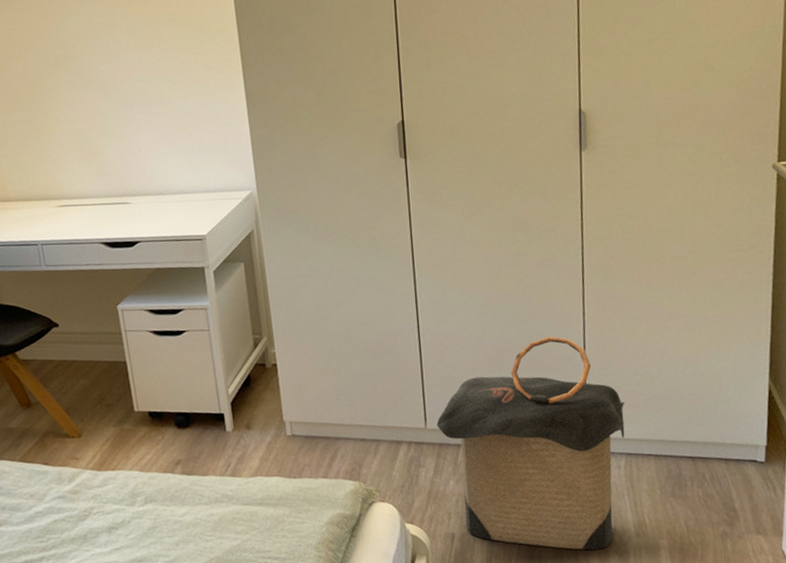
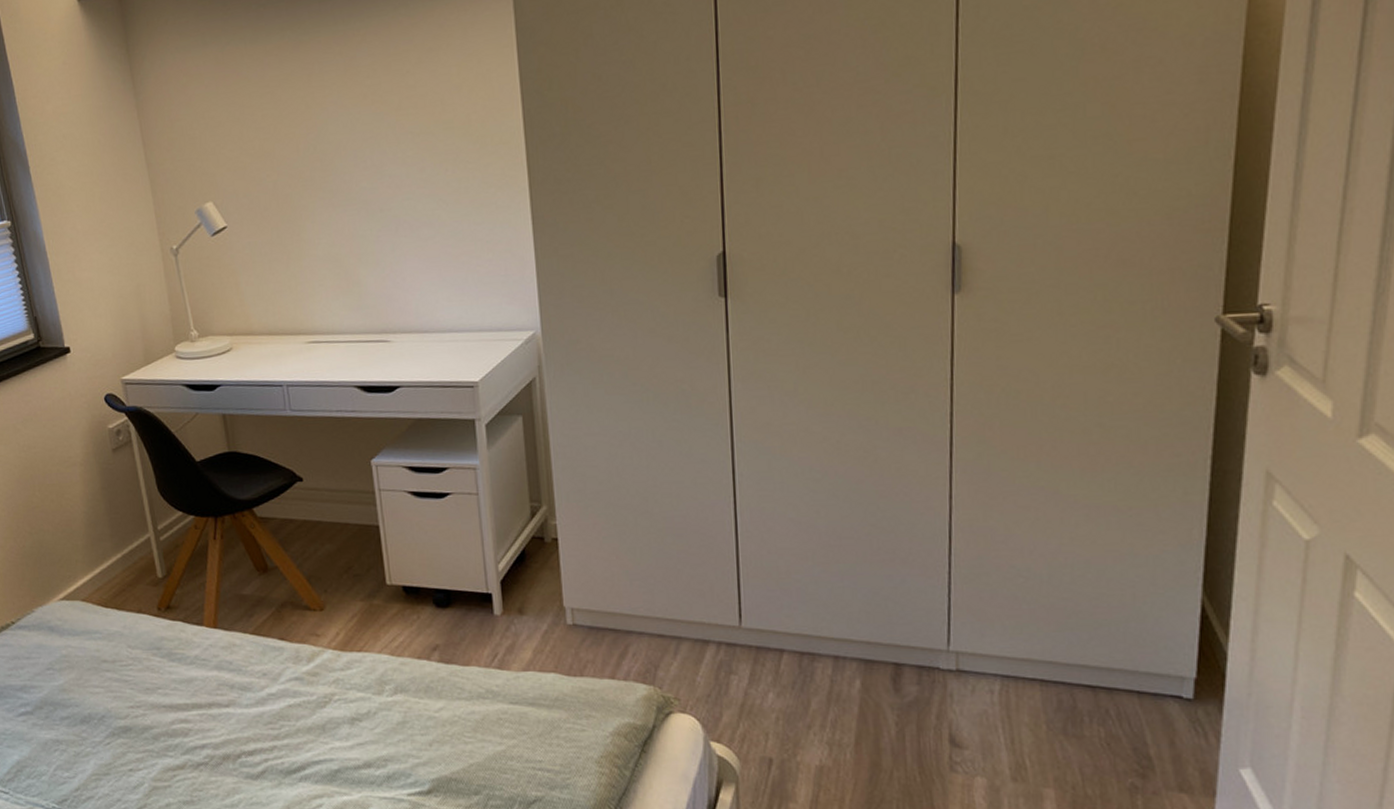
laundry hamper: present [437,336,625,550] -> none [754,522,1003,794]

